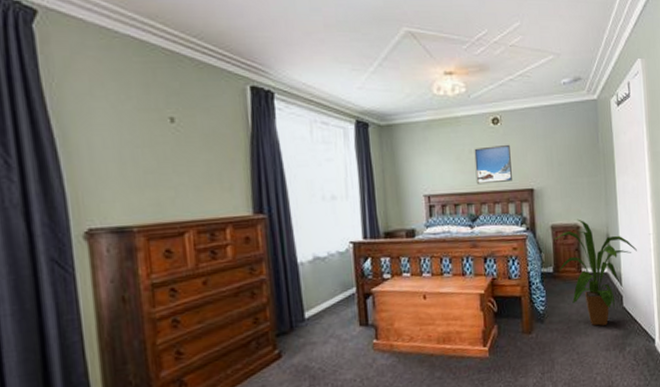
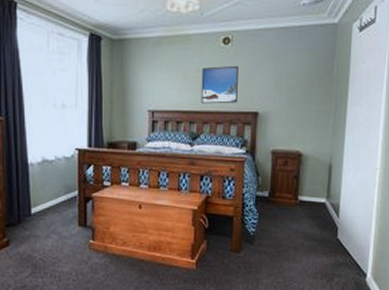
house plant: present [553,219,637,326] -> none [272,146,360,254]

